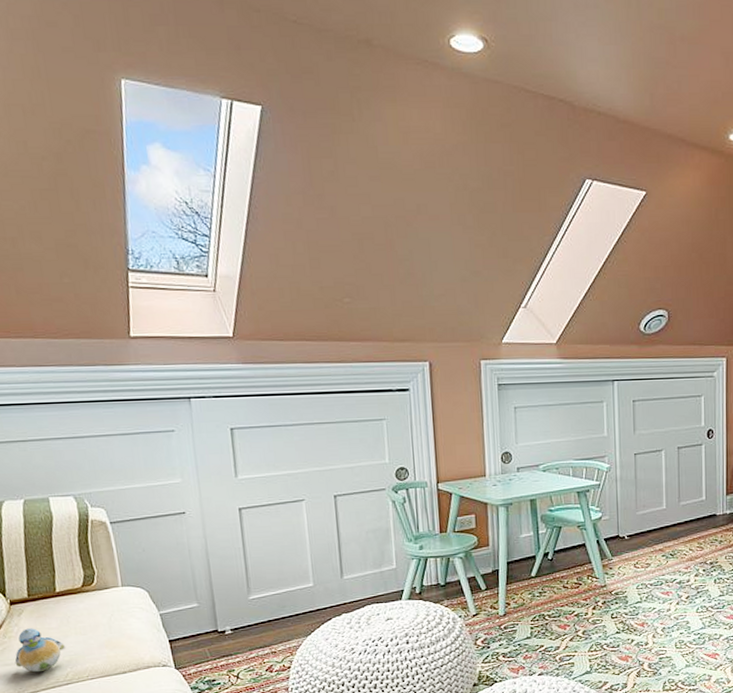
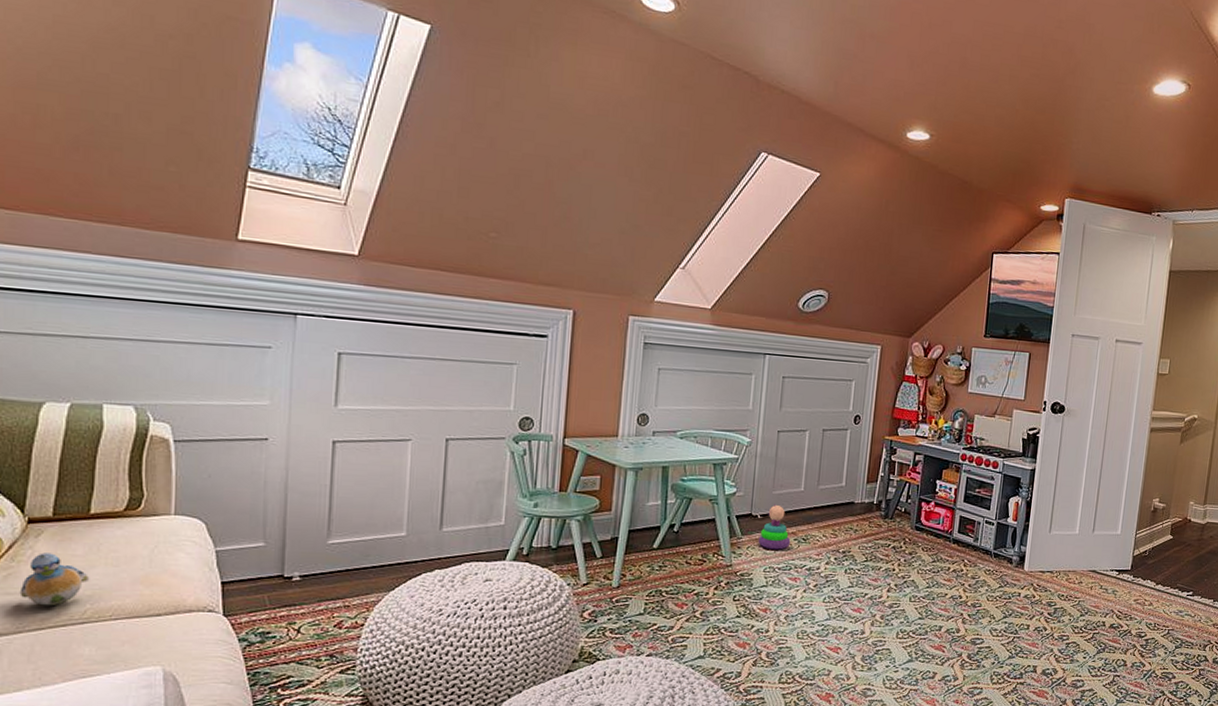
stacking toy: none [628,524,659,567] -> present [758,504,791,550]

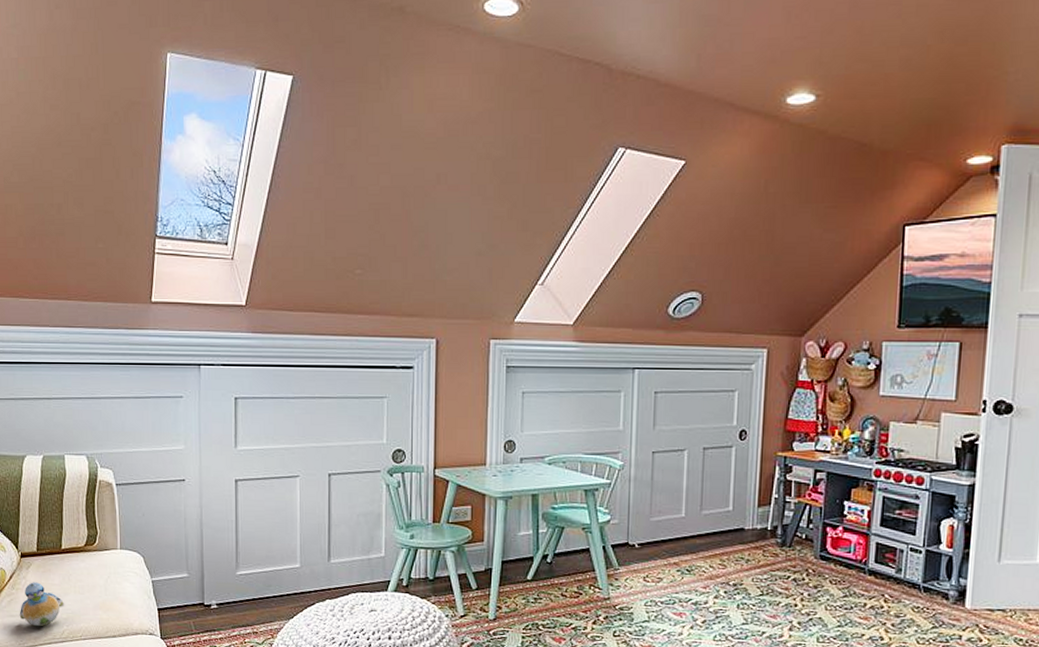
stacking toy: present [758,504,791,550] -> none [636,532,673,582]

